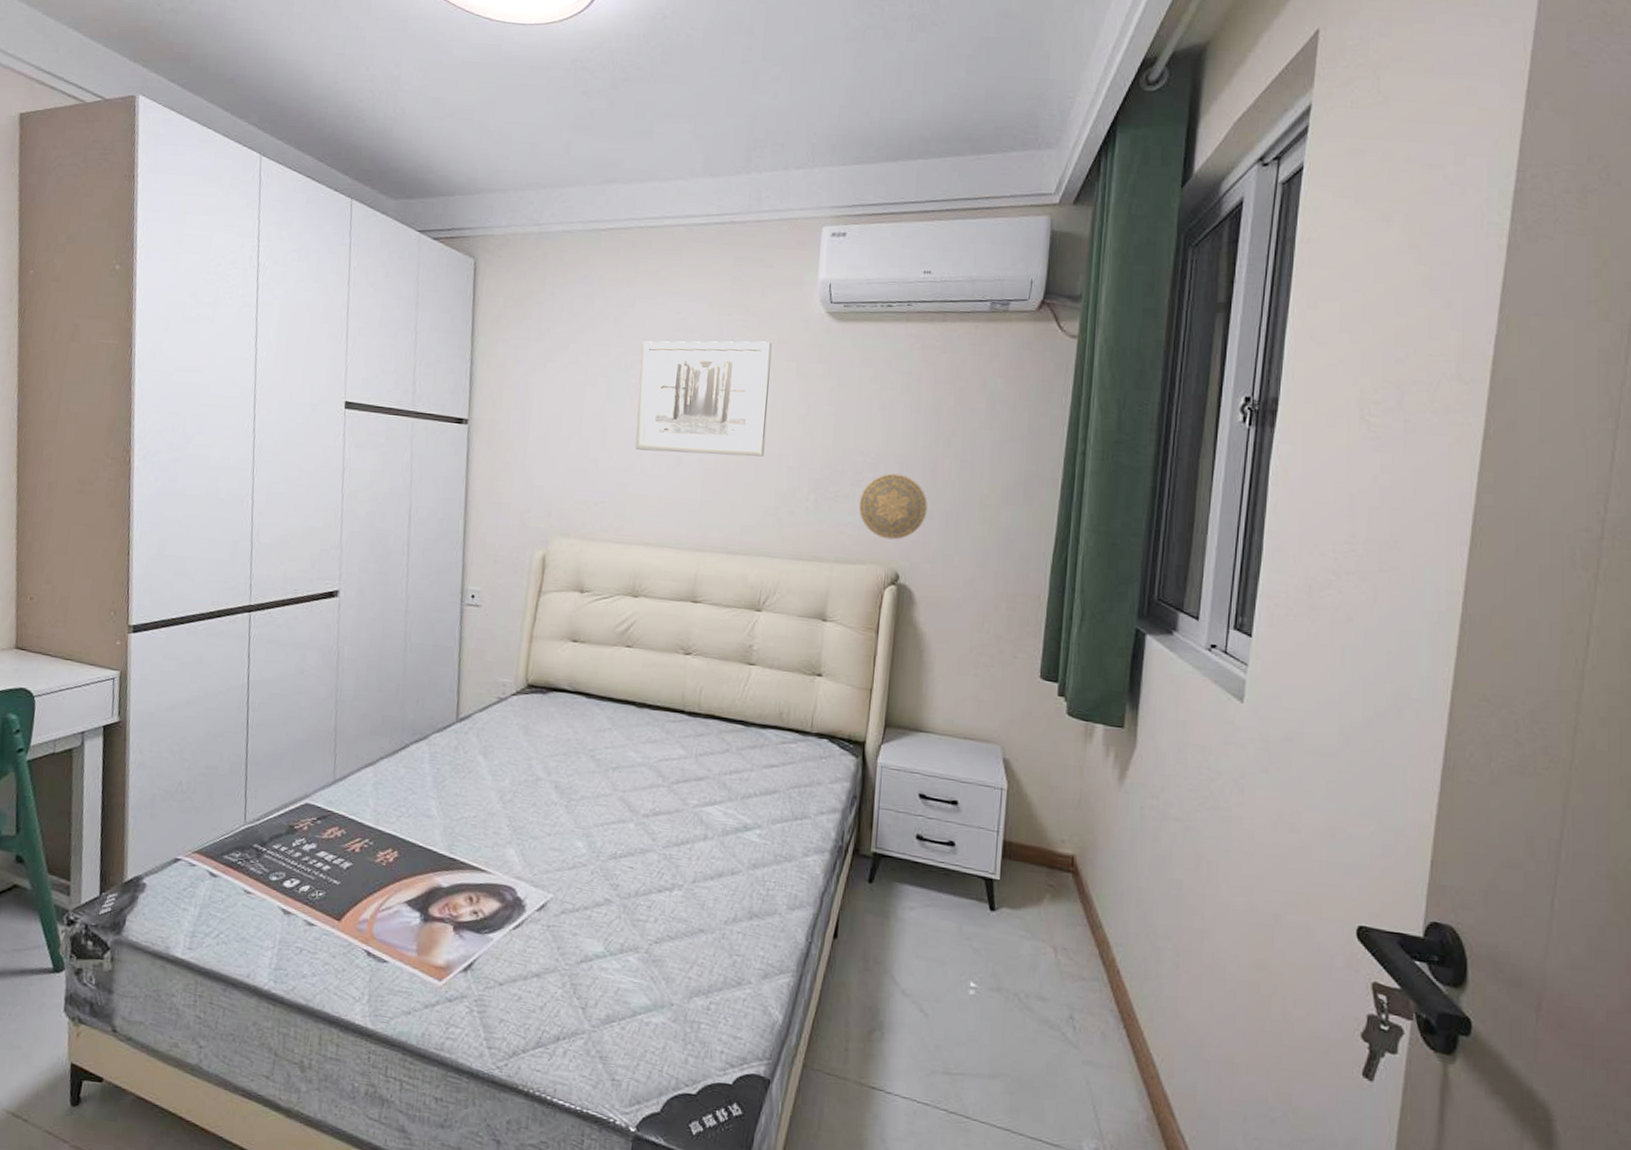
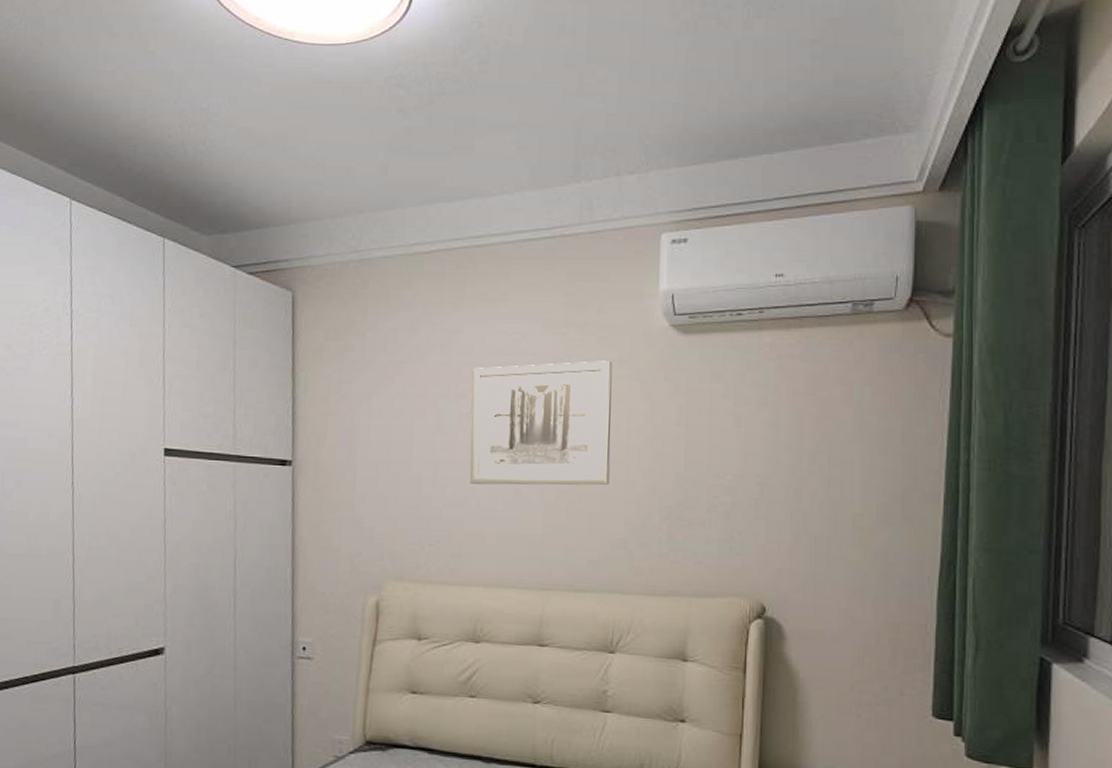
decorative plate: present [858,473,928,540] -> none [716,496,793,569]

